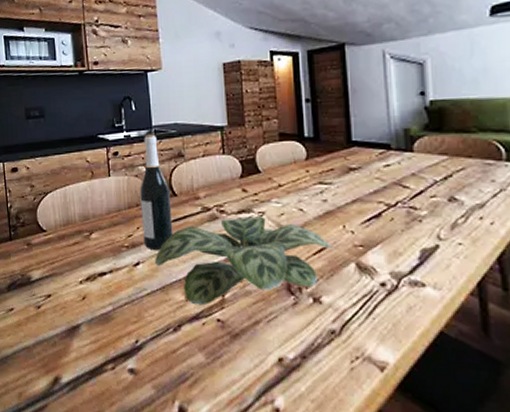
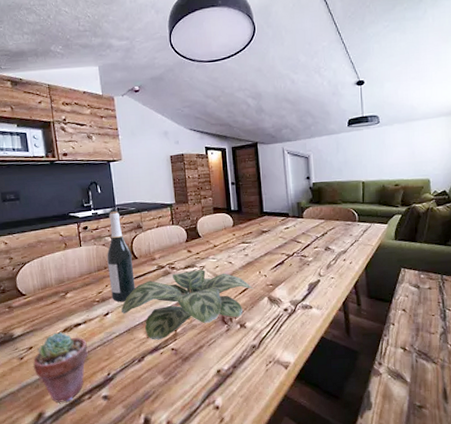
potted succulent: none [51,280,113,369] -> present [33,332,88,402]

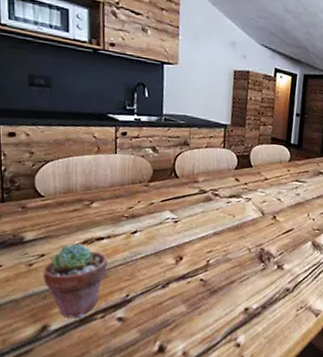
wine bottle: present [107,211,136,302] -> none [143,121,173,222]
plant: present [121,269,254,340] -> none [151,201,299,268]

